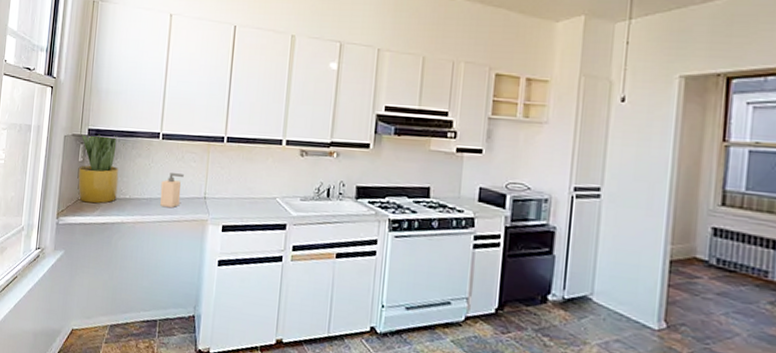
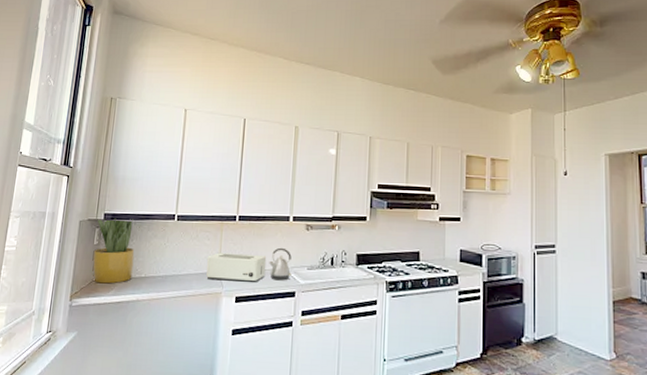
soap dispenser: present [160,173,184,208] -> none [175,251,198,284]
toaster: none [192,176,256,212] -> present [206,252,267,283]
kettle: none [259,174,284,211] -> present [269,247,292,281]

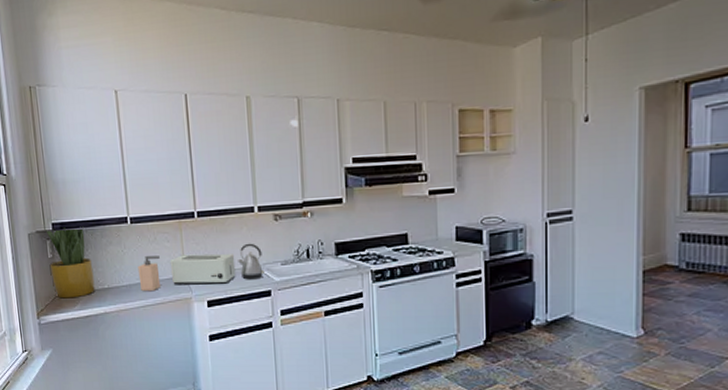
soap dispenser: none [175,251,198,284] -> present [138,256,161,292]

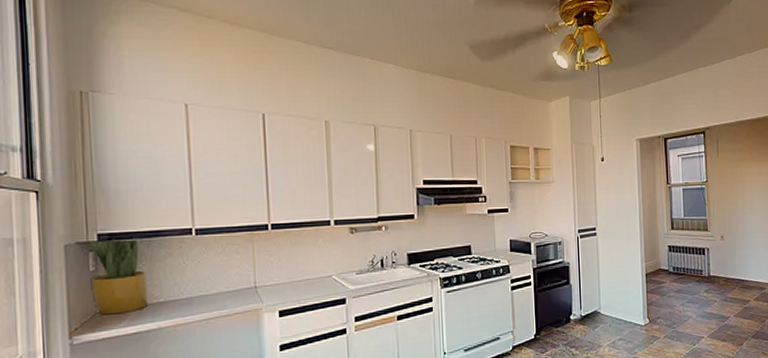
soap dispenser: present [138,256,161,292] -> none [201,267,228,304]
toaster: present [170,253,236,285] -> none [239,264,310,297]
kettle: present [238,243,265,280] -> none [313,254,340,289]

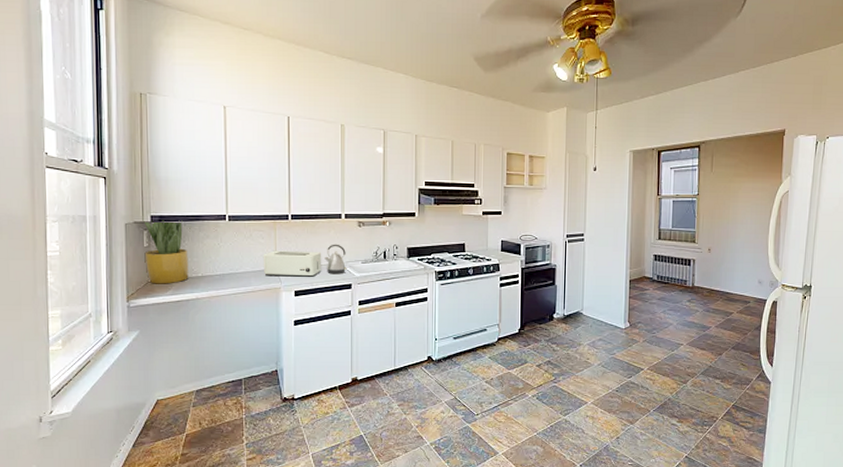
toaster: none [239,264,310,297] -> present [263,250,322,278]
kettle: none [313,254,340,289] -> present [325,244,347,275]

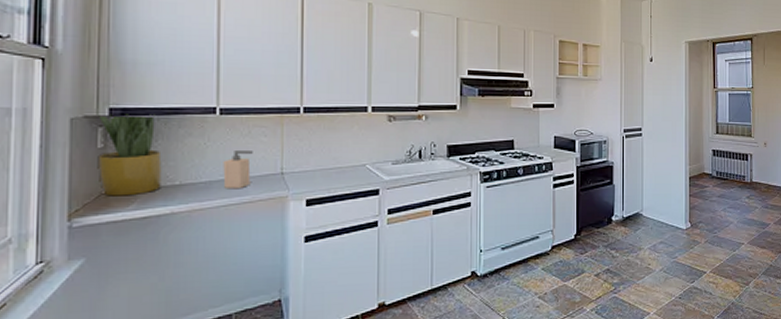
soap dispenser: none [232,250,254,281] -> present [223,151,253,189]
toaster: present [263,250,322,278] -> none [265,150,342,183]
kettle: present [325,244,347,275] -> none [345,142,374,179]

